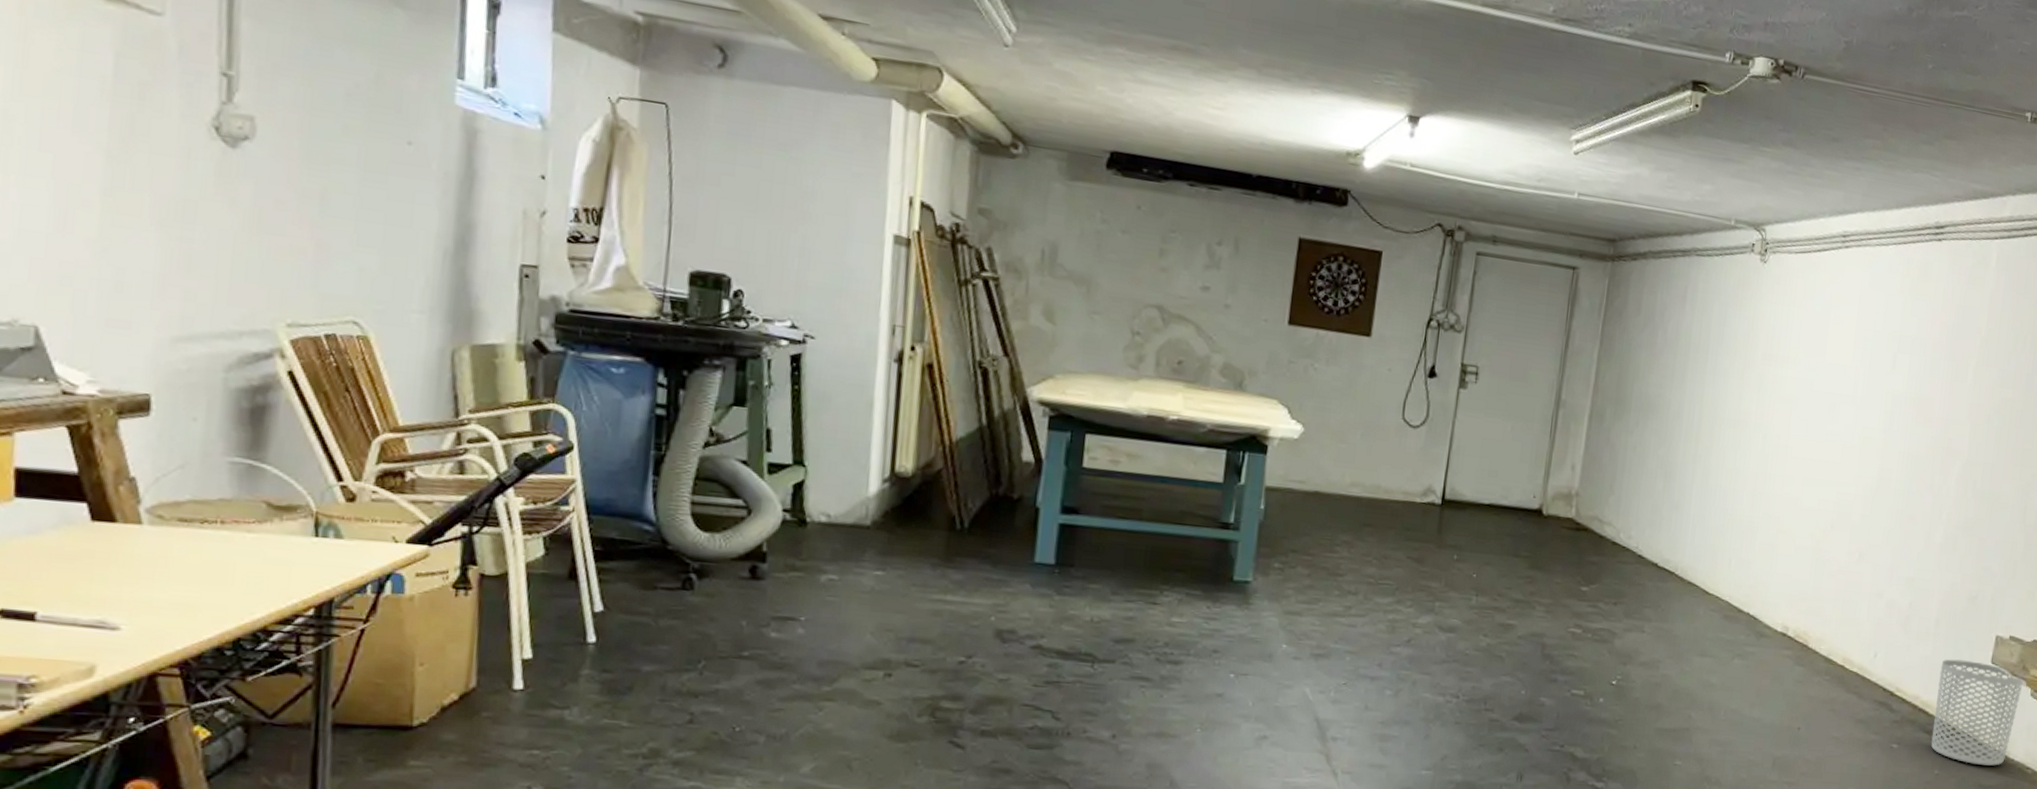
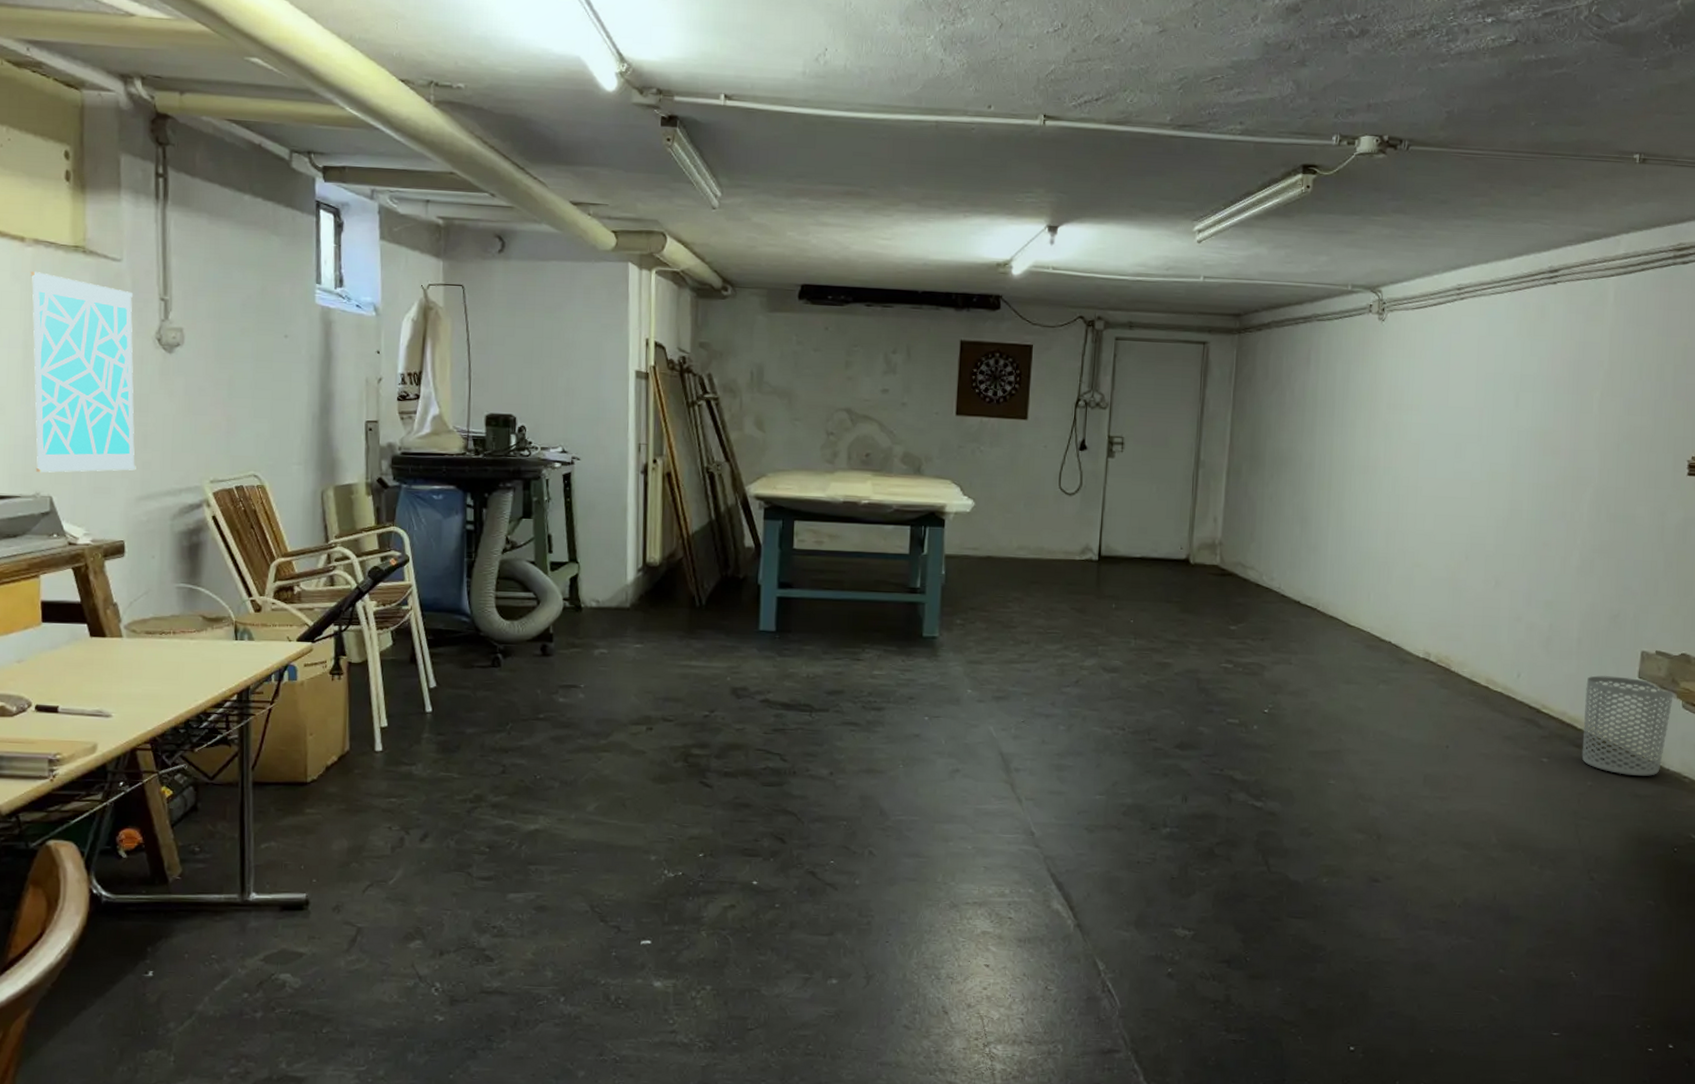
wall art: none [12,13,179,301] -> present [30,271,136,473]

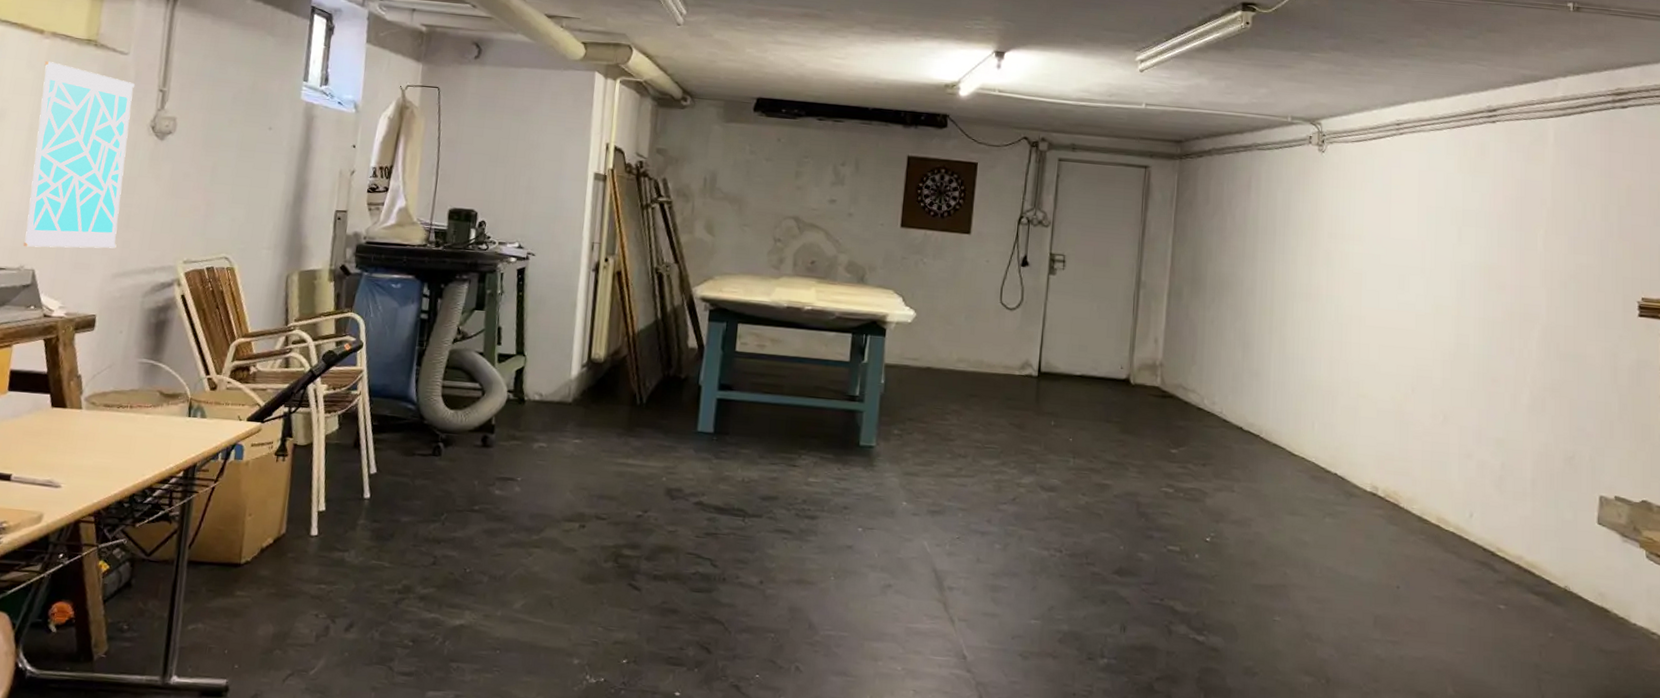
waste bin: present [1581,675,1674,776] -> none [1541,519,1636,630]

